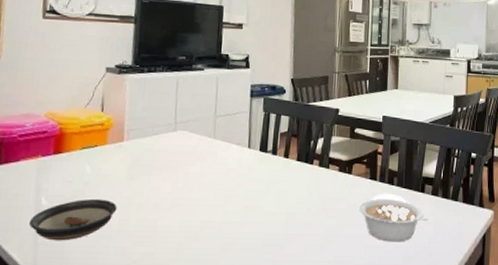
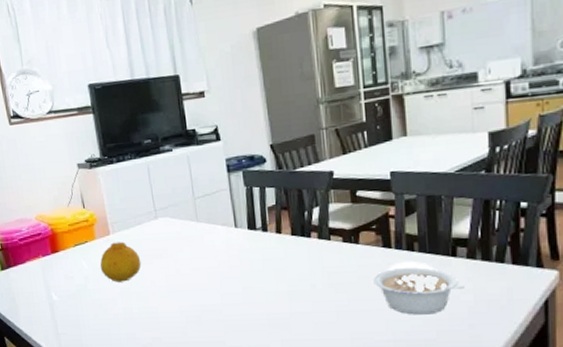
saucer: present [28,198,118,241] -> none [47,291,119,331]
fruit: none [104,149,150,191] -> present [100,241,142,282]

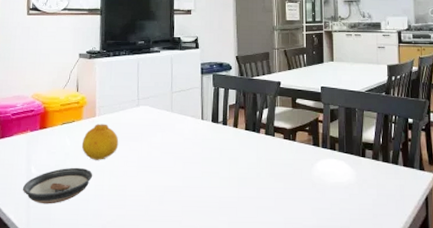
saucer: none [47,291,119,331] -> present [22,167,93,204]
legume: present [373,267,465,315] -> none [305,164,371,204]

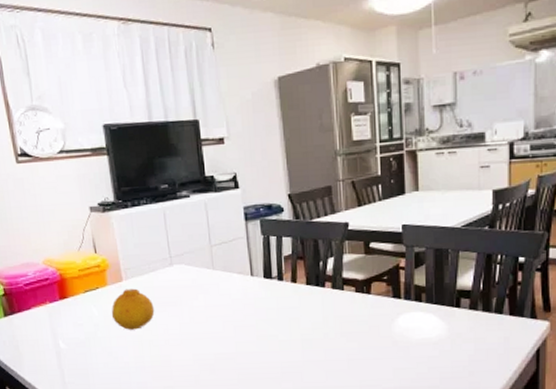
saucer: present [22,167,93,204] -> none [53,338,130,380]

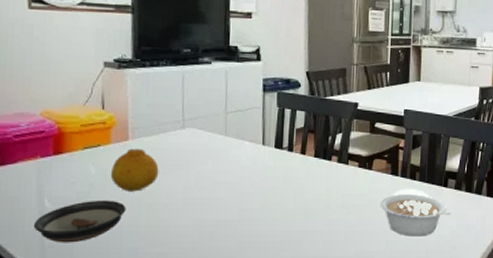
saucer: none [53,338,130,380] -> present [33,200,127,243]
legume: none [383,317,466,363] -> present [380,194,451,237]

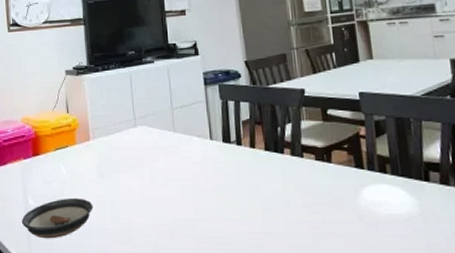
fruit: present [110,148,159,192] -> none [77,148,118,190]
legume: present [380,194,451,237] -> none [347,191,441,243]

